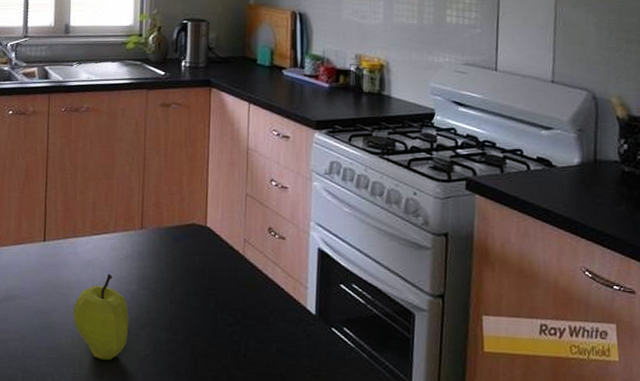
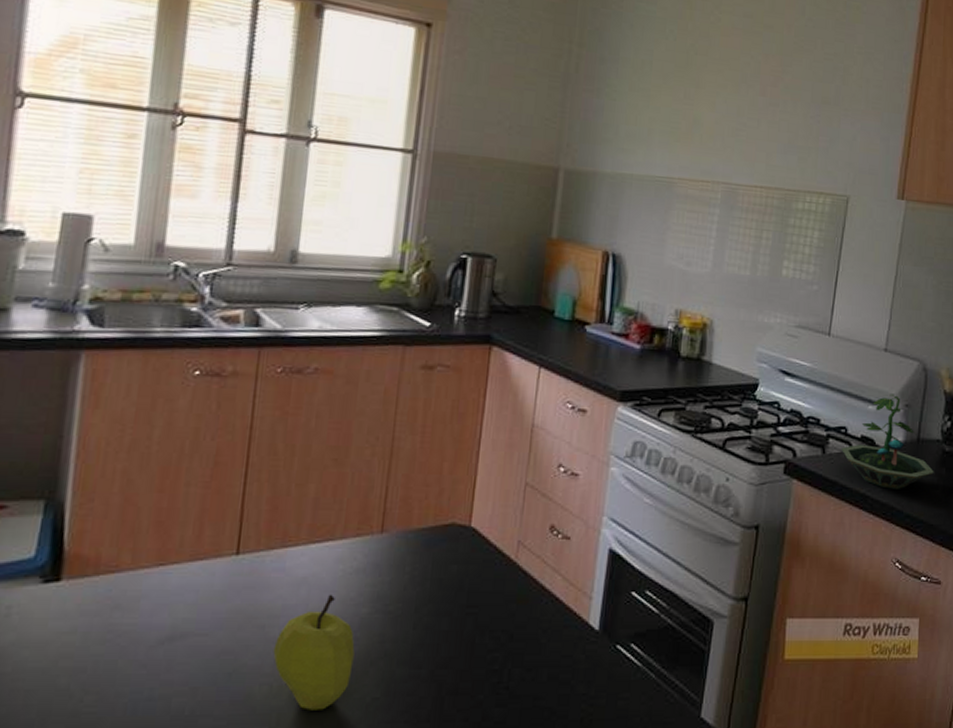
terrarium: none [518,120,615,205] -> present [840,394,934,489]

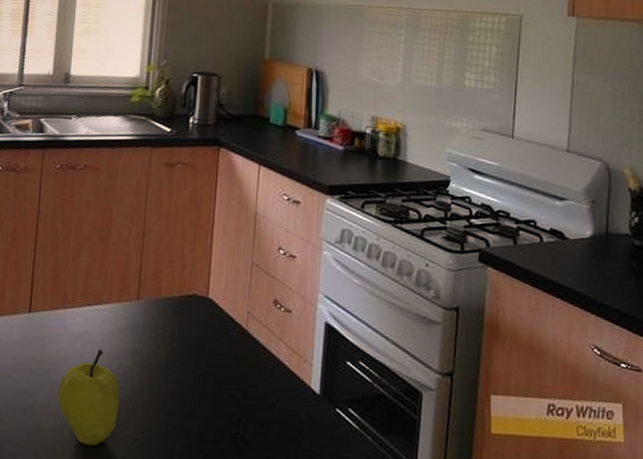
terrarium: present [840,394,934,489] -> none [531,191,625,279]

